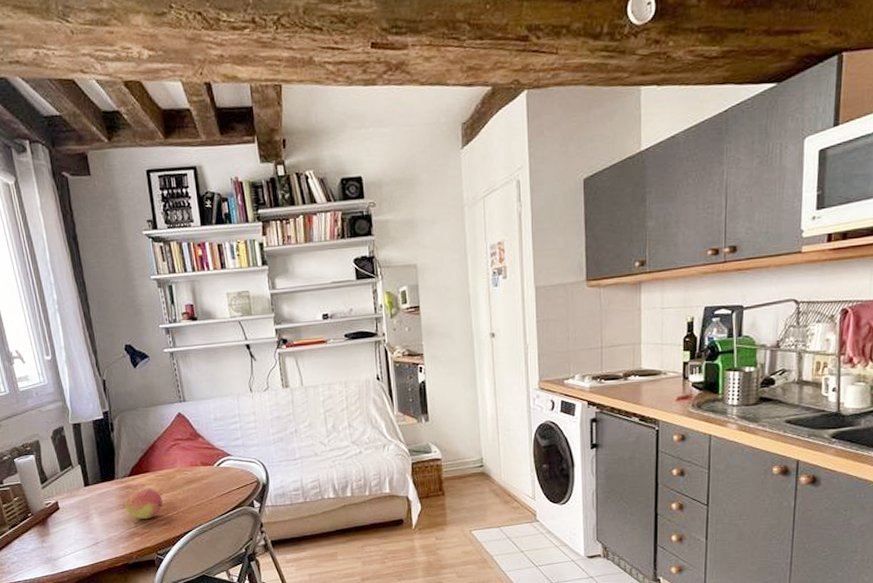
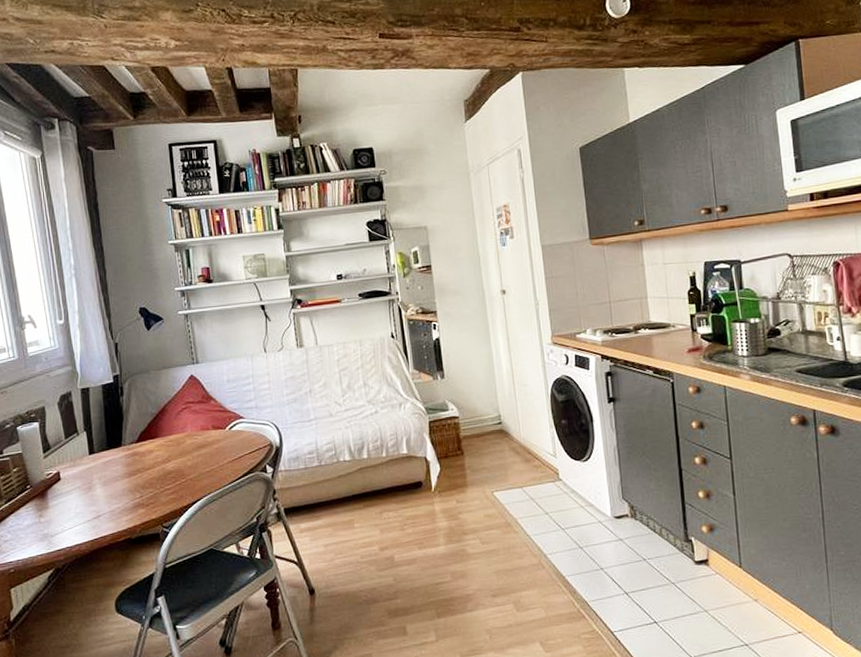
fruit: present [125,488,163,520] -> none [130,455,171,489]

